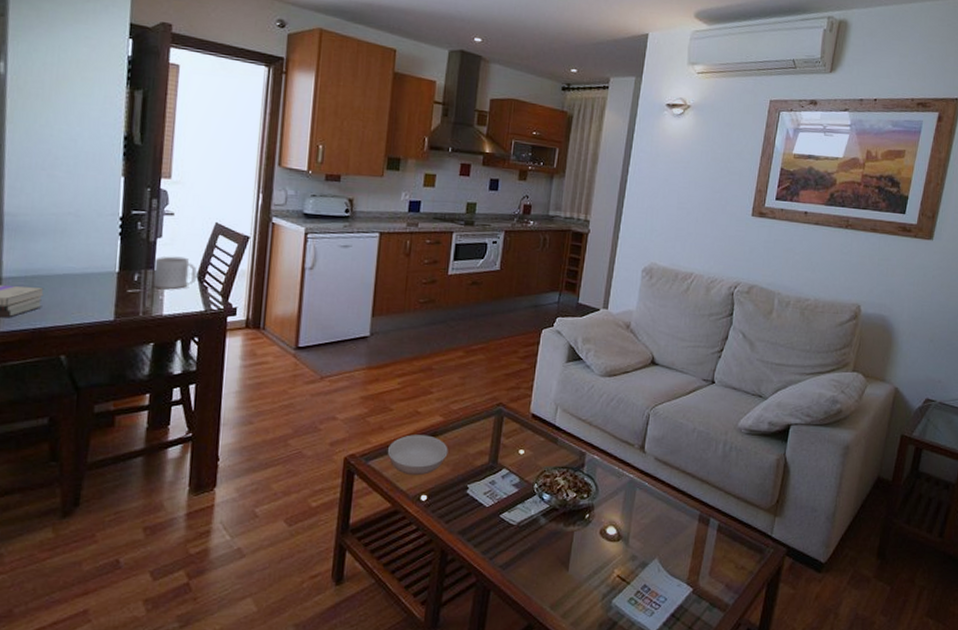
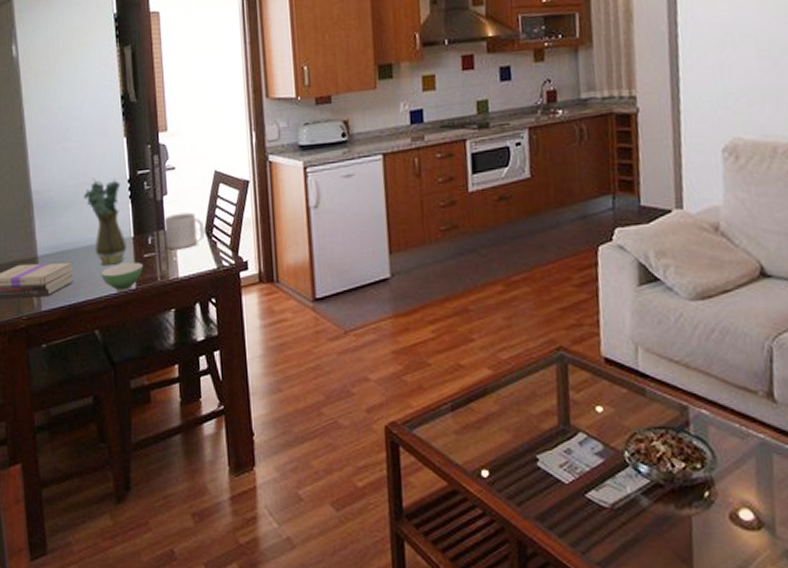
vase: none [65,210,111,296] -> present [83,177,127,265]
bowl: none [74,295,126,323] -> present [100,262,144,293]
bowl: present [387,435,448,476] -> none [432,394,506,446]

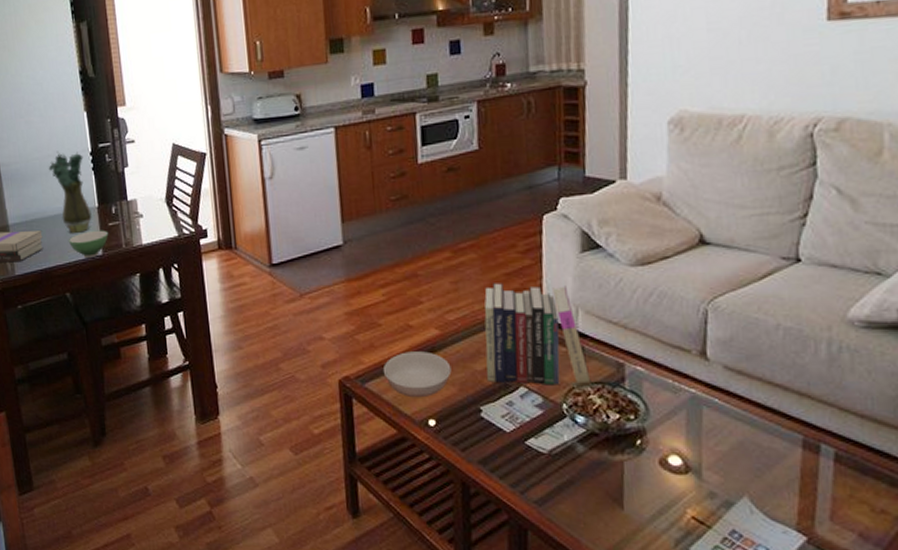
mug: present [163,212,205,249] -> none [125,183,165,218]
bowl: none [432,394,506,446] -> present [383,351,452,398]
books: none [539,318,654,433] -> present [484,283,592,387]

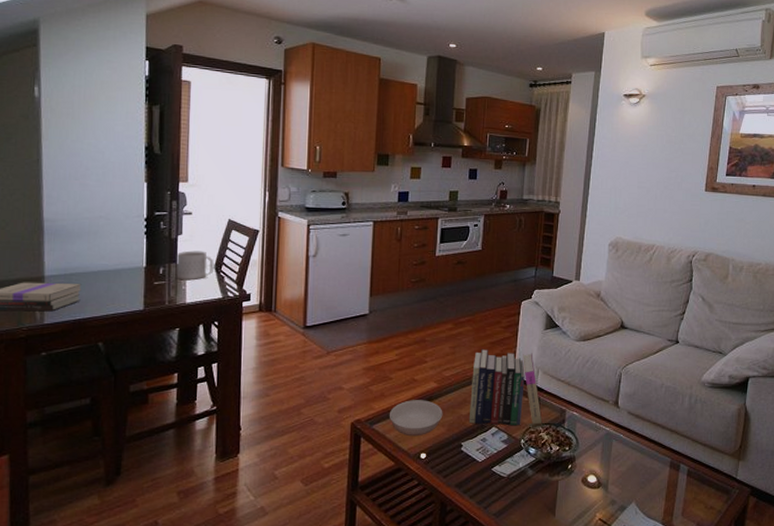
vase: present [48,150,92,233] -> none [98,213,138,288]
bowl: present [68,230,109,259] -> none [108,287,153,313]
mug: none [125,183,165,218] -> present [176,250,214,280]

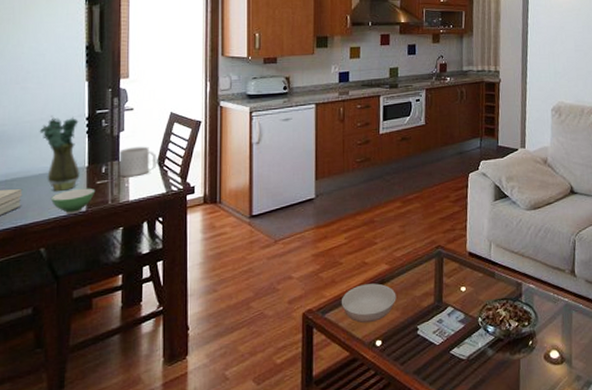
vase: none [98,213,138,288] -> present [39,115,80,191]
bowl: none [108,287,153,313] -> present [50,188,96,215]
books: present [468,349,543,427] -> none [423,225,499,305]

